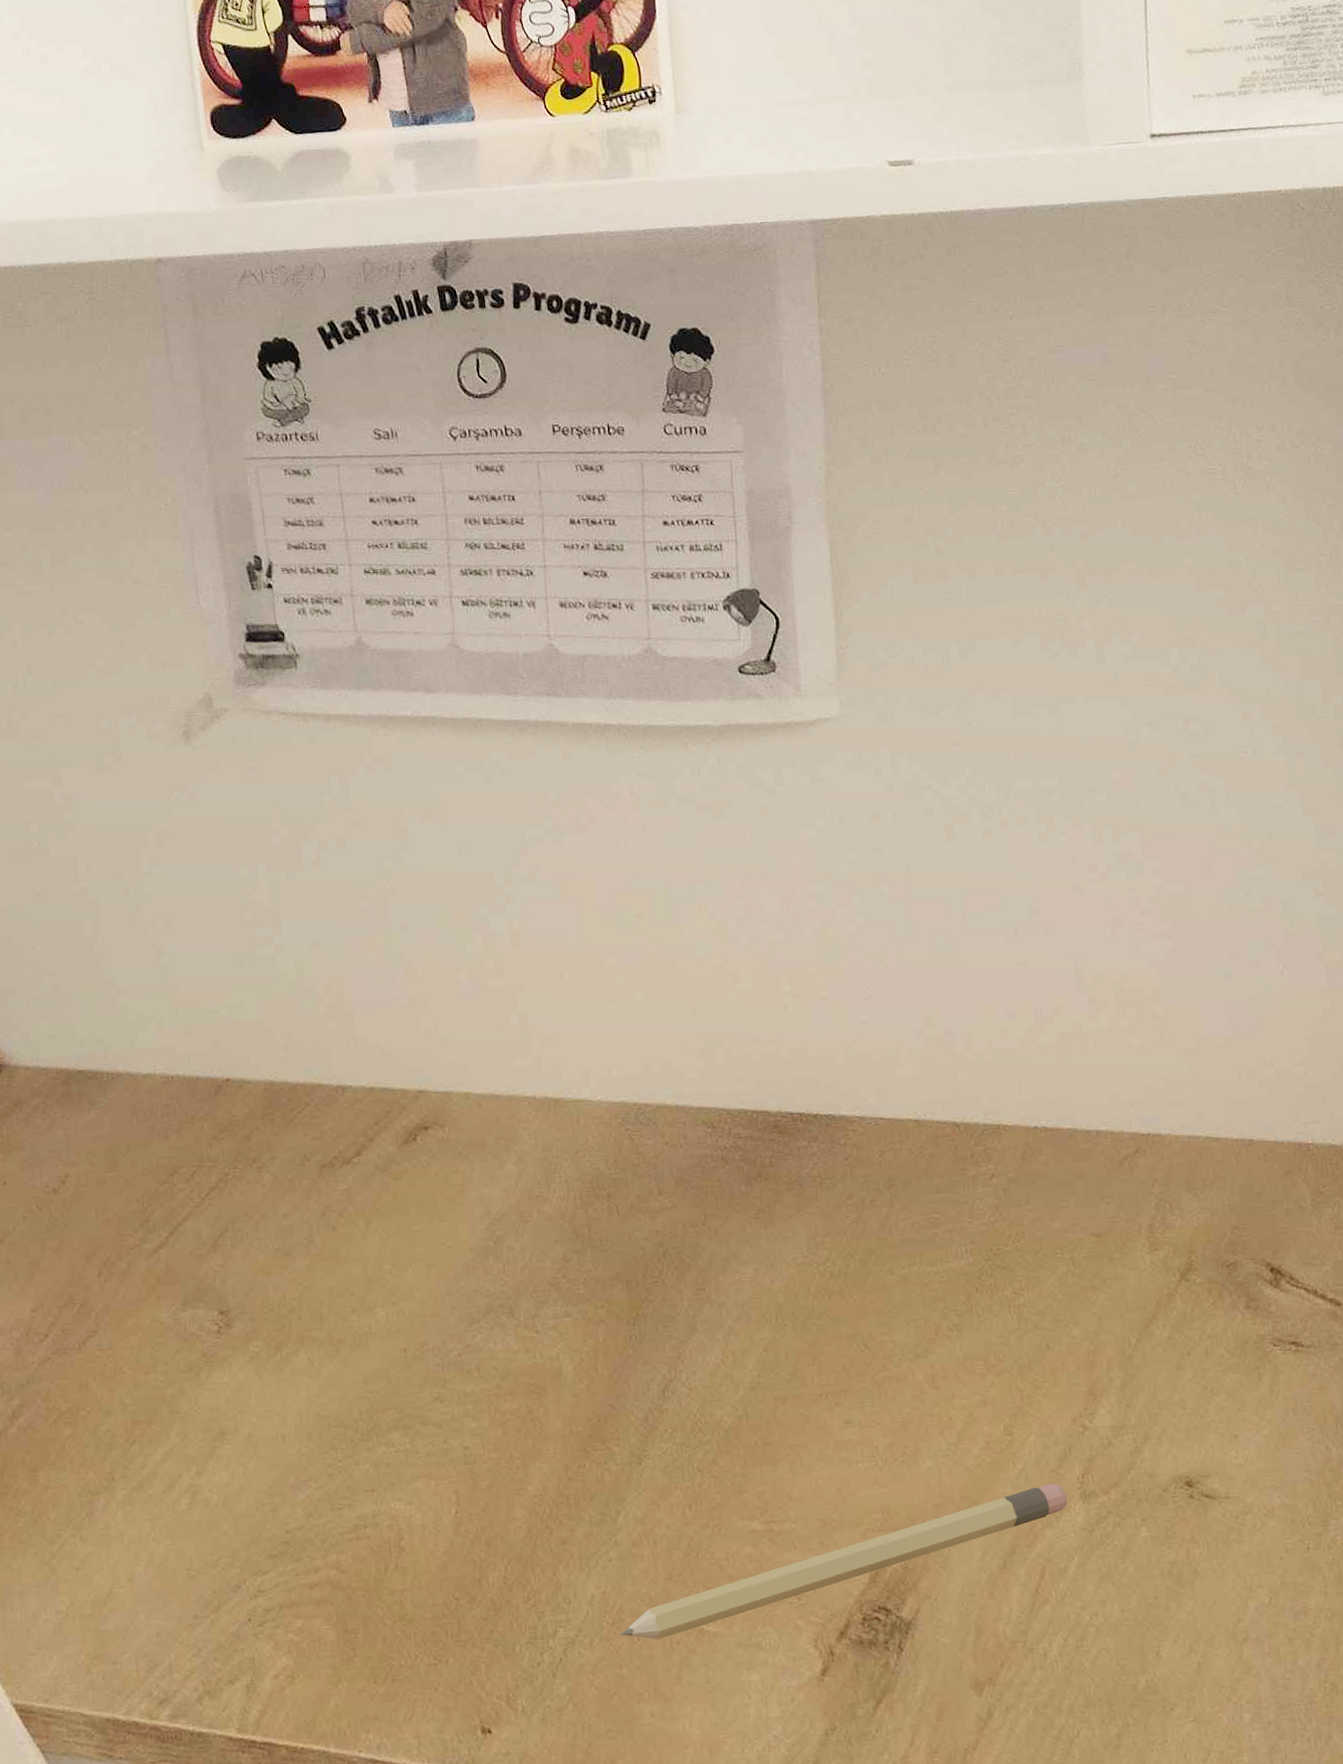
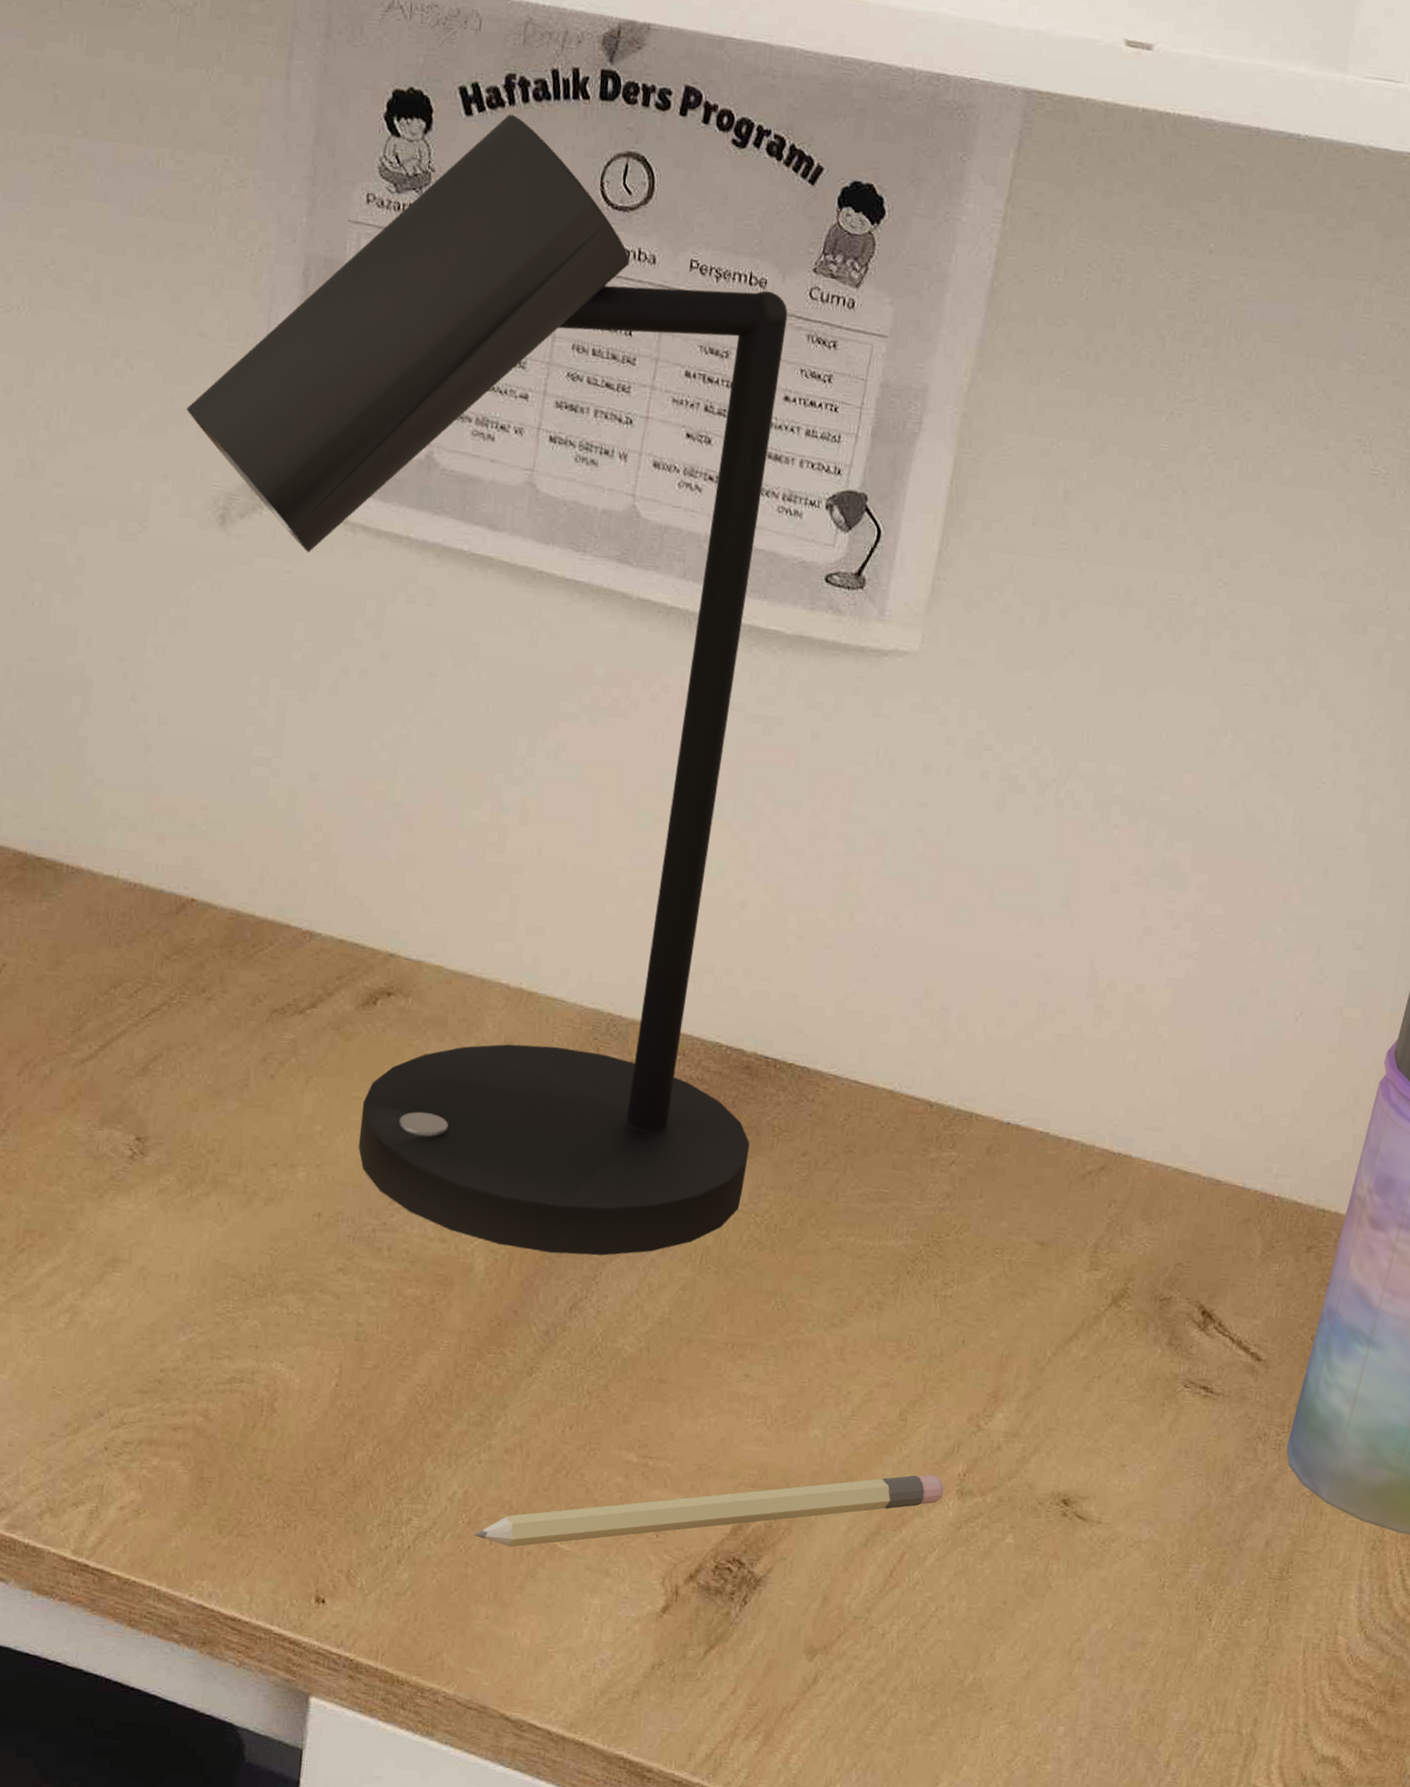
desk lamp: none [135,339,800,1344] -> present [186,114,788,1256]

